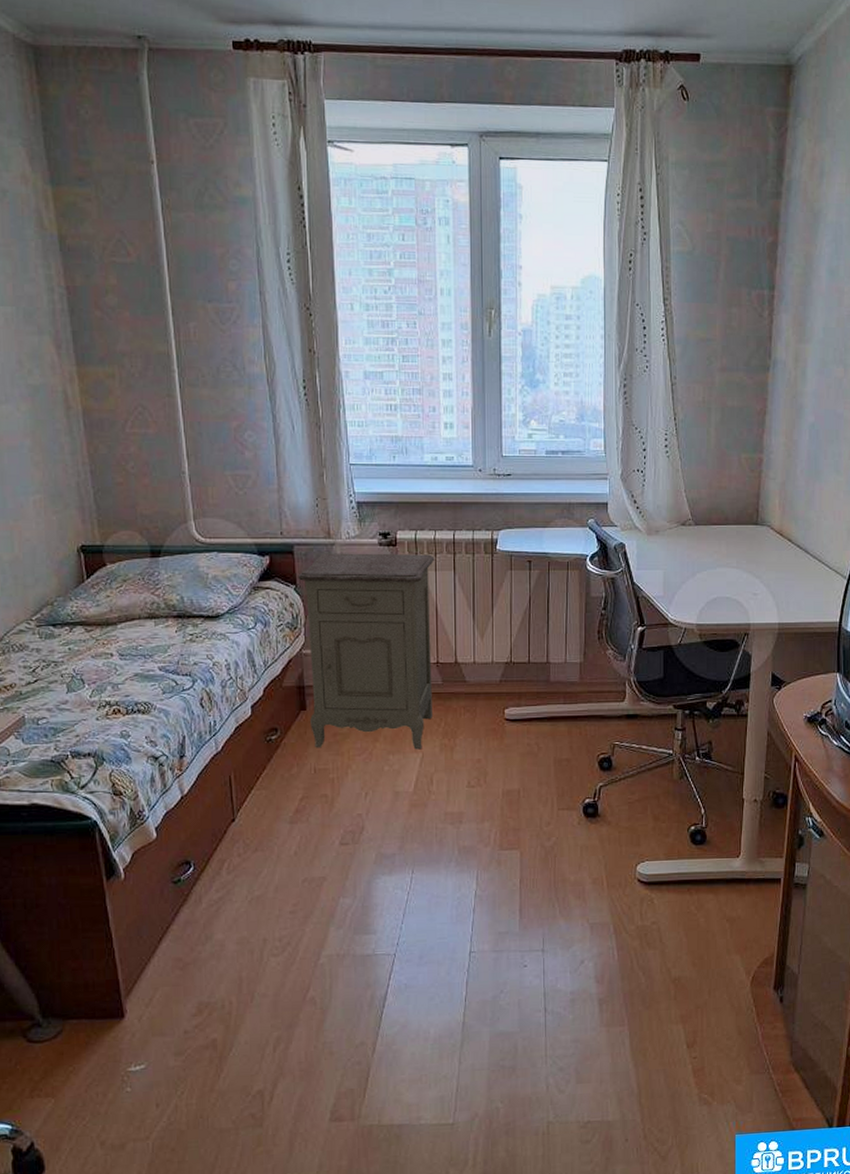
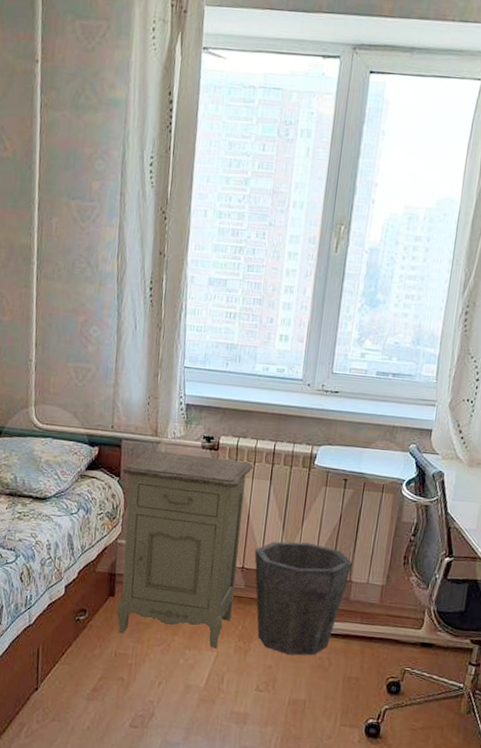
waste bin: none [447,629,548,745] -> present [254,541,352,656]

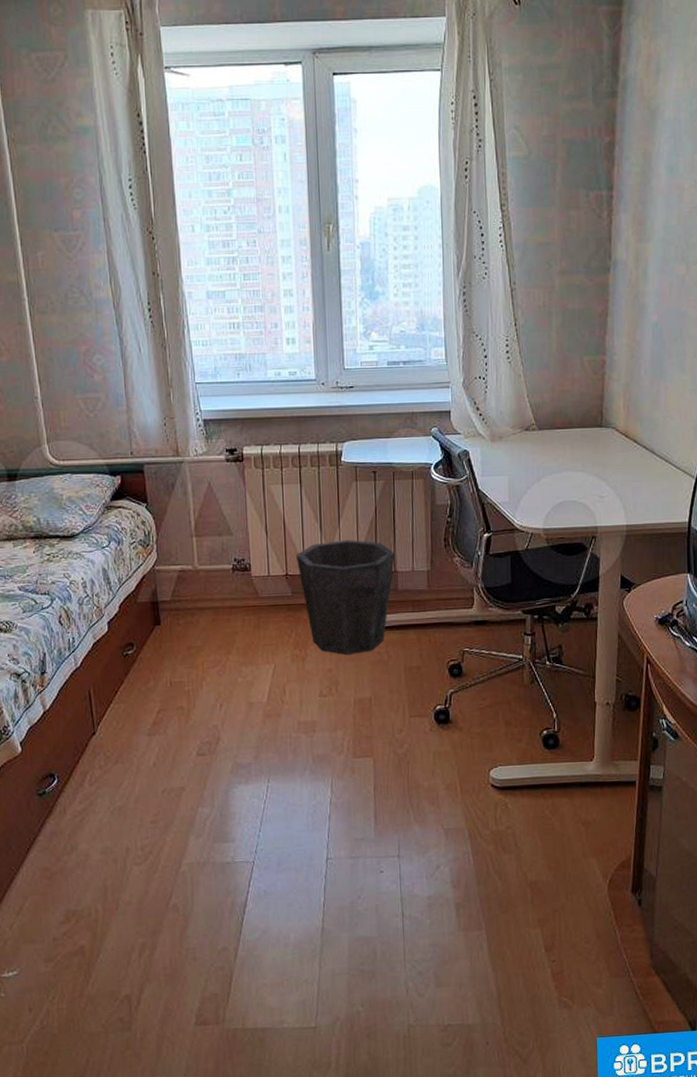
nightstand: present [116,450,254,649] -> none [148,468,283,662]

